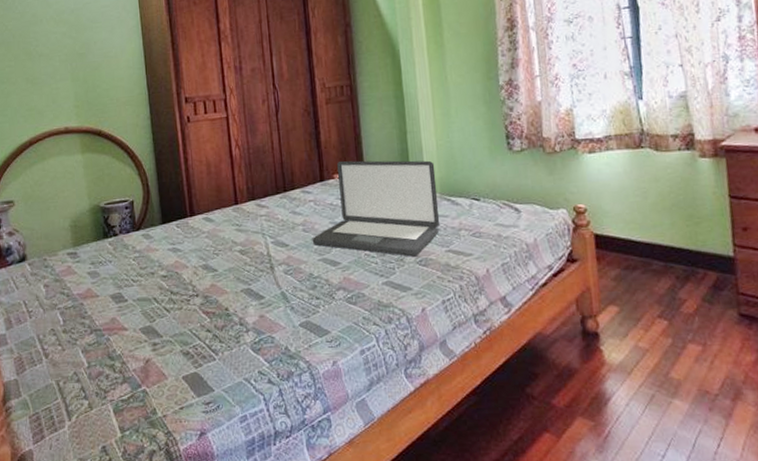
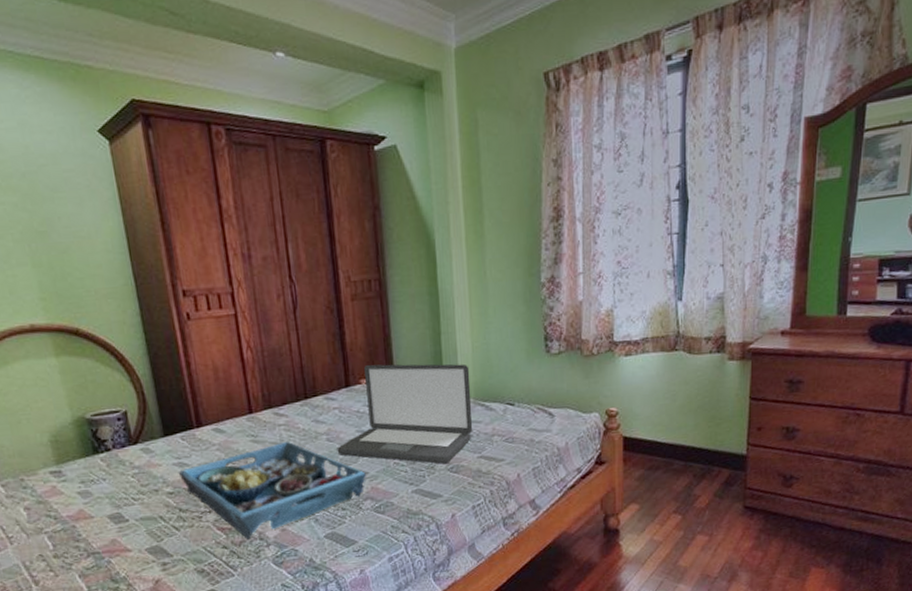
serving tray: none [172,231,340,324] -> present [178,442,368,540]

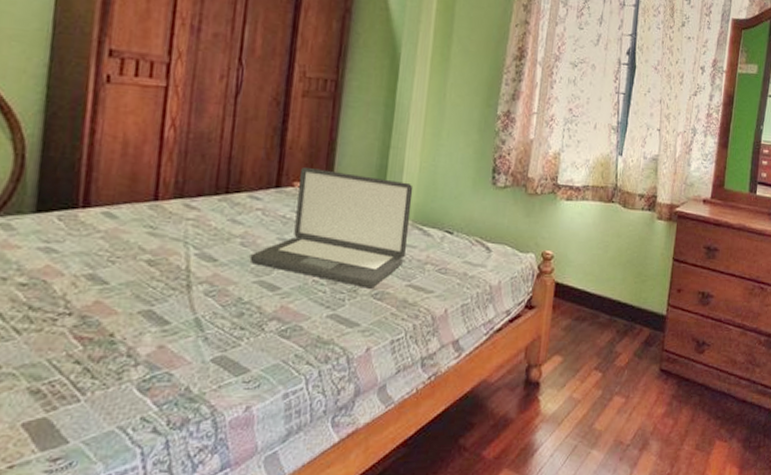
serving tray: present [178,442,368,540] -> none [40,240,279,355]

